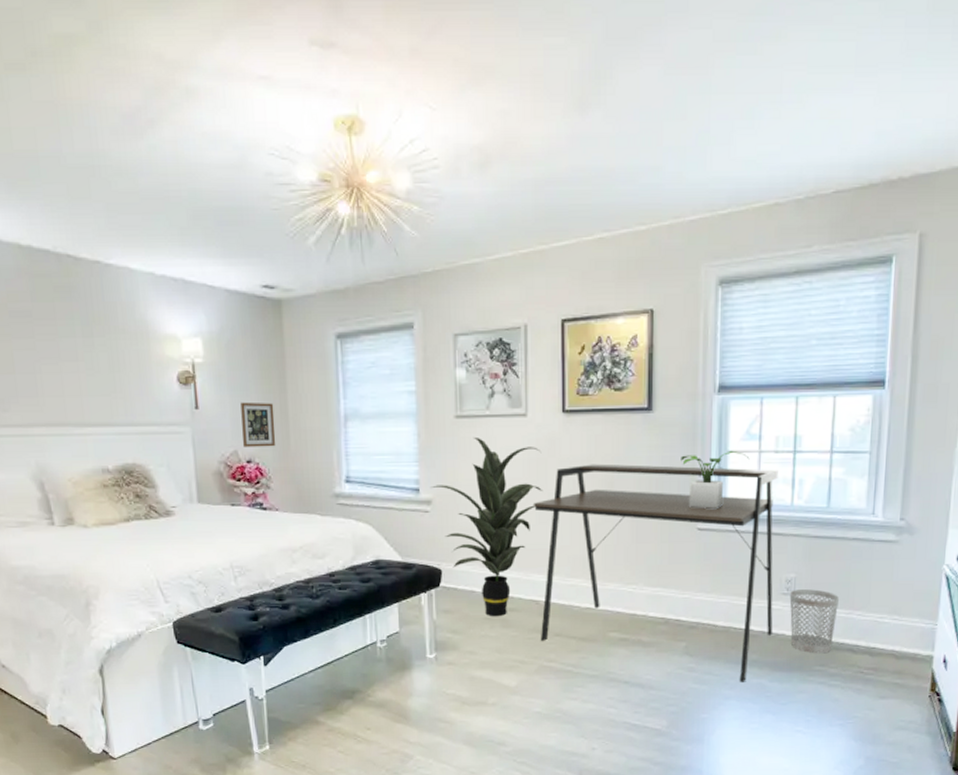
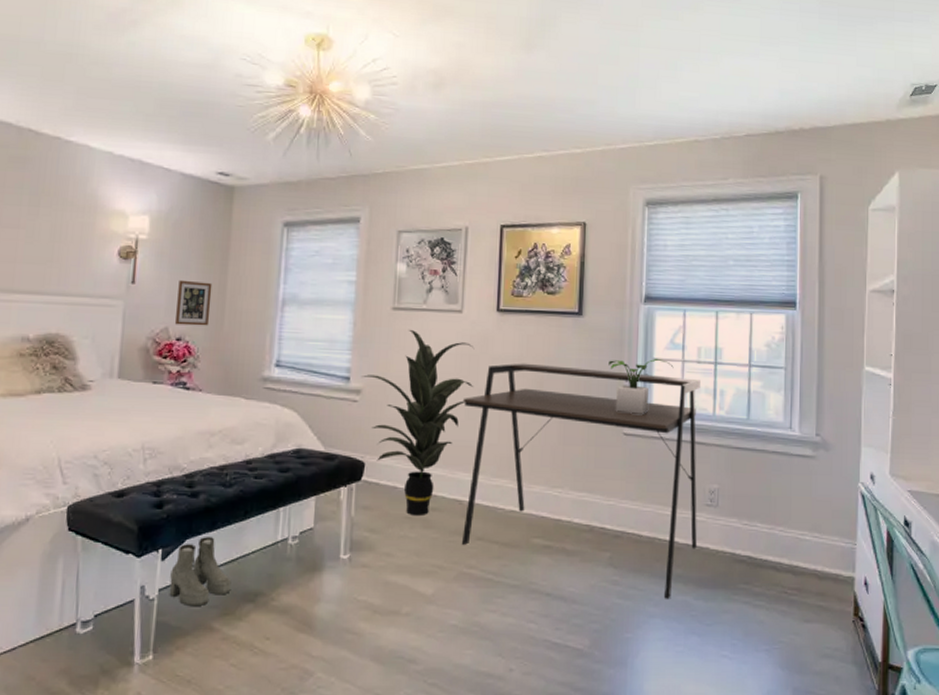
boots: none [274,644,330,705] -> present [169,537,232,607]
wastebasket: present [789,589,839,654] -> none [713,501,761,571]

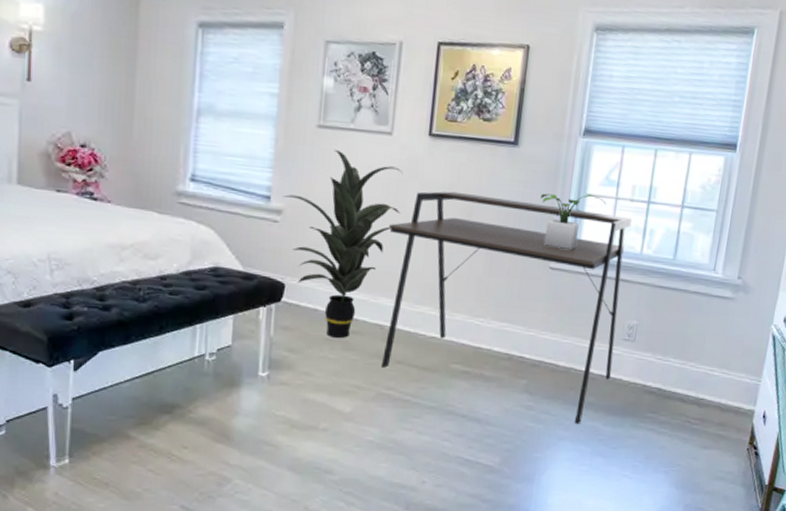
boots: present [169,537,232,607] -> none [83,350,148,416]
picture frame: present [174,279,213,326] -> none [77,80,119,134]

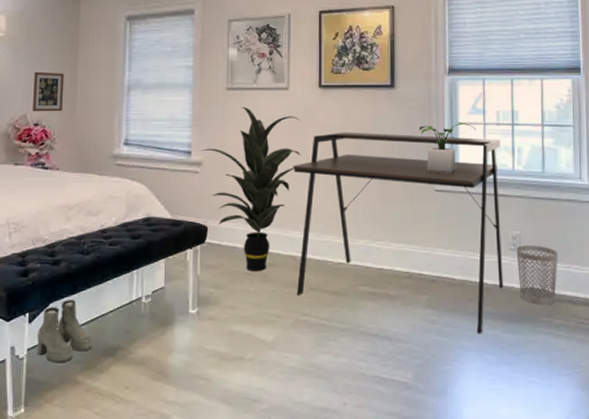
picture frame: none [77,80,119,134] -> present [31,71,65,112]
boots: none [83,350,148,416] -> present [37,300,93,363]
wastebasket: none [627,336,675,401] -> present [516,245,558,305]

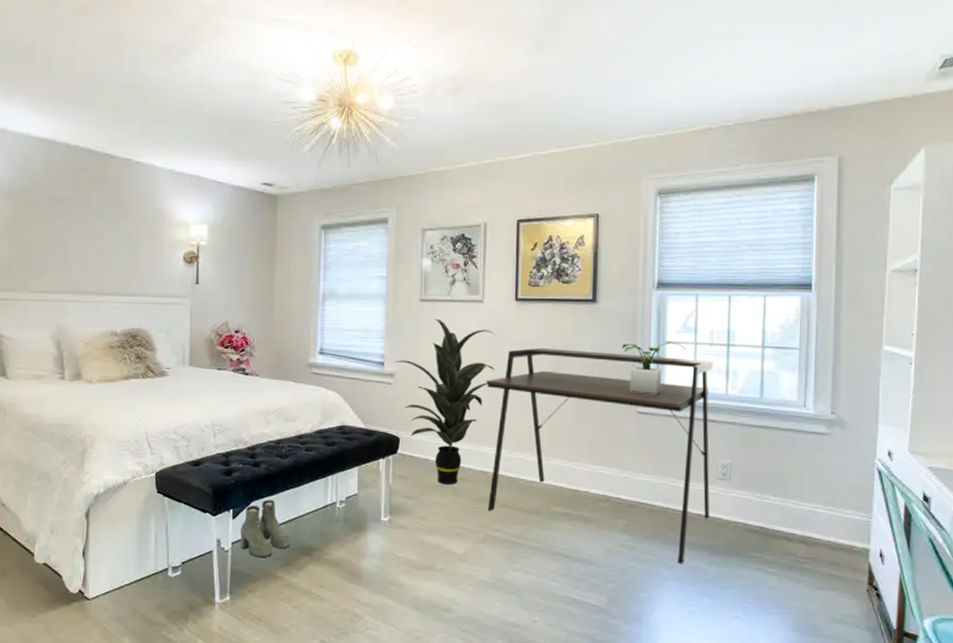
picture frame: present [31,71,65,112] -> none [233,279,263,320]
wastebasket: present [516,245,558,305] -> none [725,475,773,540]

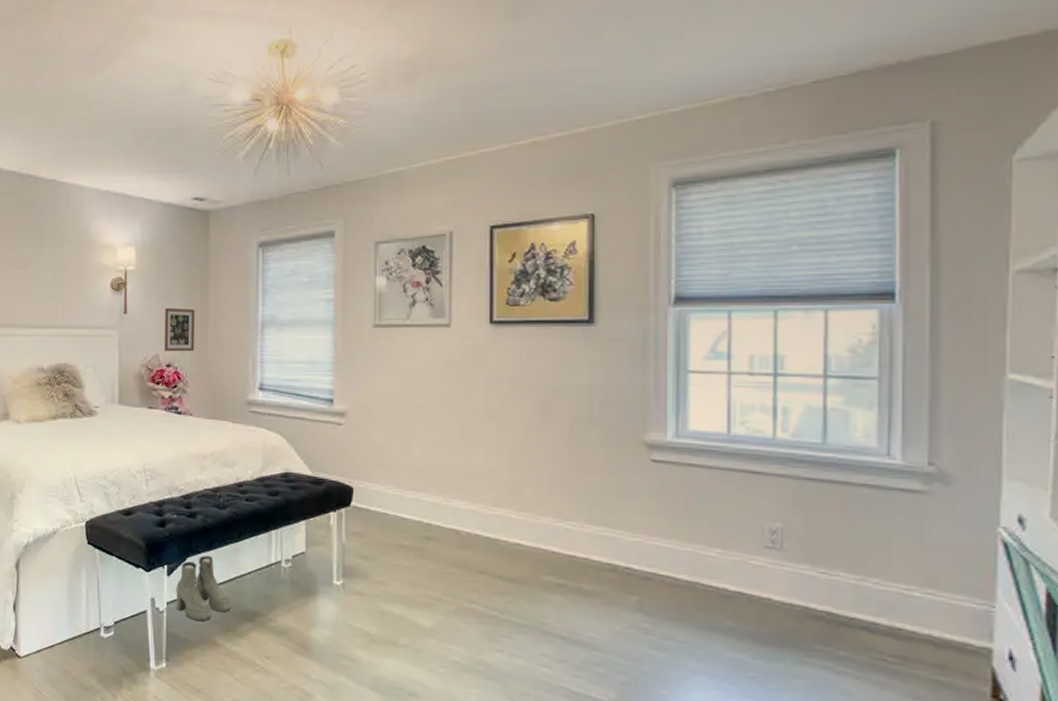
picture frame: none [233,279,263,320] -> present [163,307,195,352]
indoor plant: present [394,319,496,485] -> none [345,348,467,546]
desk: present [485,347,713,564] -> none [455,380,754,655]
potted plant: present [622,341,686,394] -> none [629,370,716,437]

